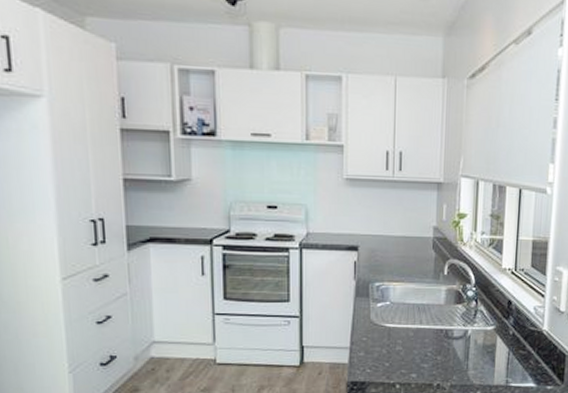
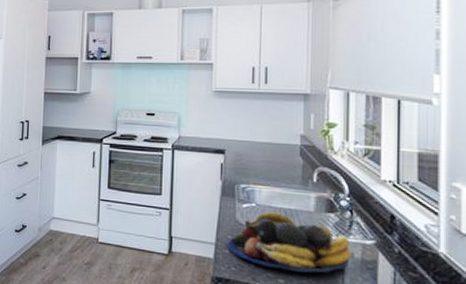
fruit bowl: none [362,309,476,365] -> present [227,212,352,273]

